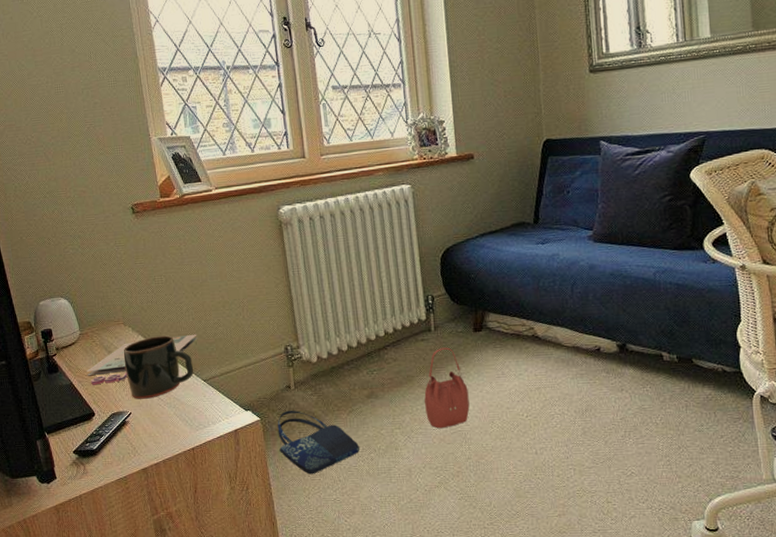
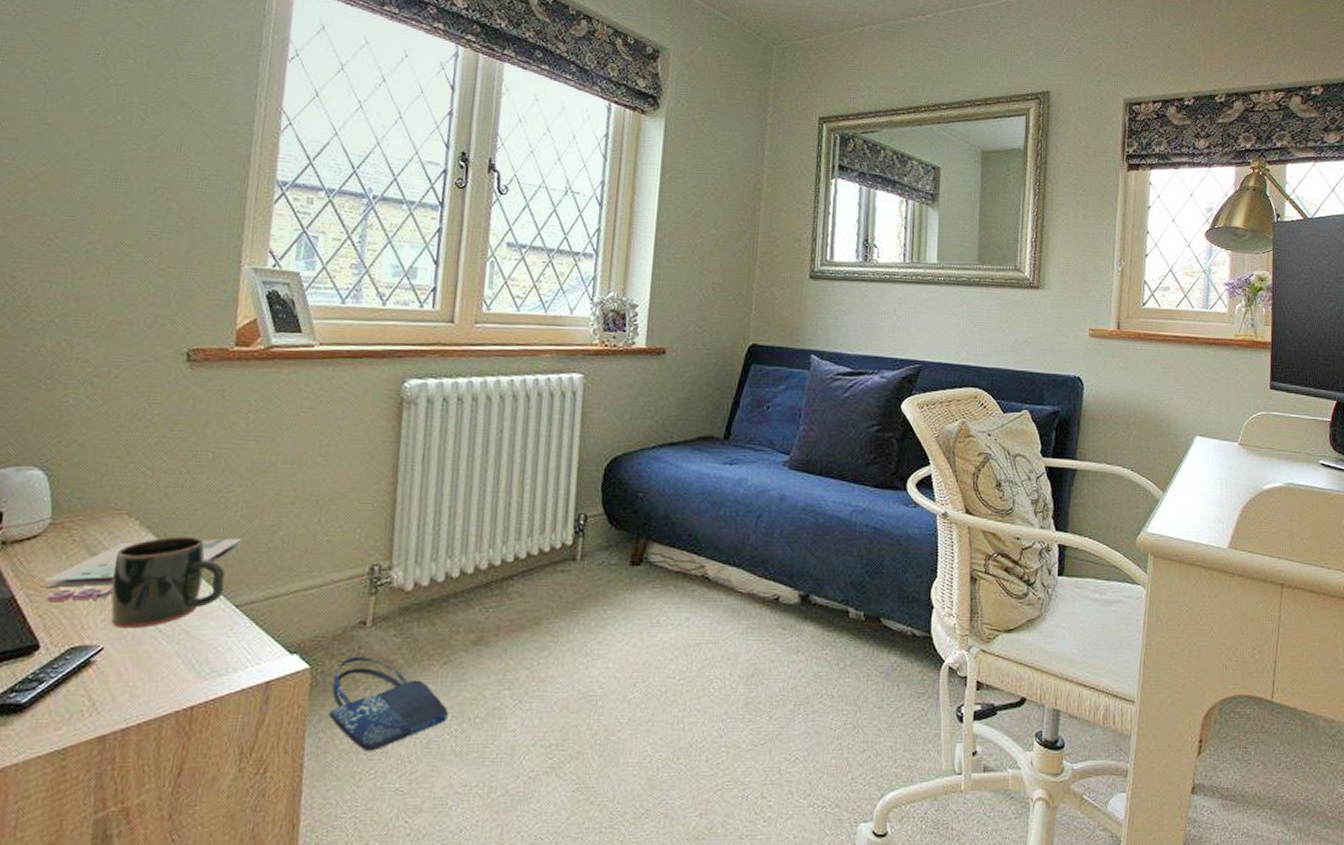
handbag: present [424,347,470,429] -> none [549,583,611,692]

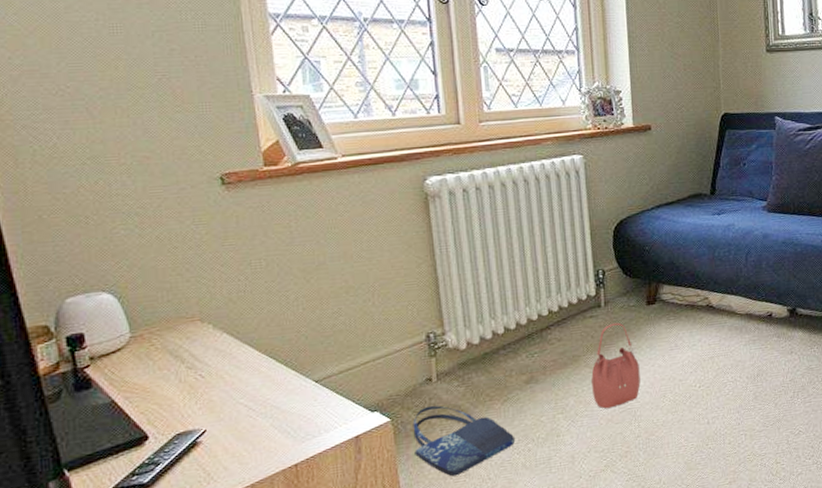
magazine: present [44,537,243,603] -> none [138,326,309,401]
mug: present [110,536,225,628] -> none [197,330,302,413]
handbag: none [549,583,611,692] -> present [591,322,641,409]

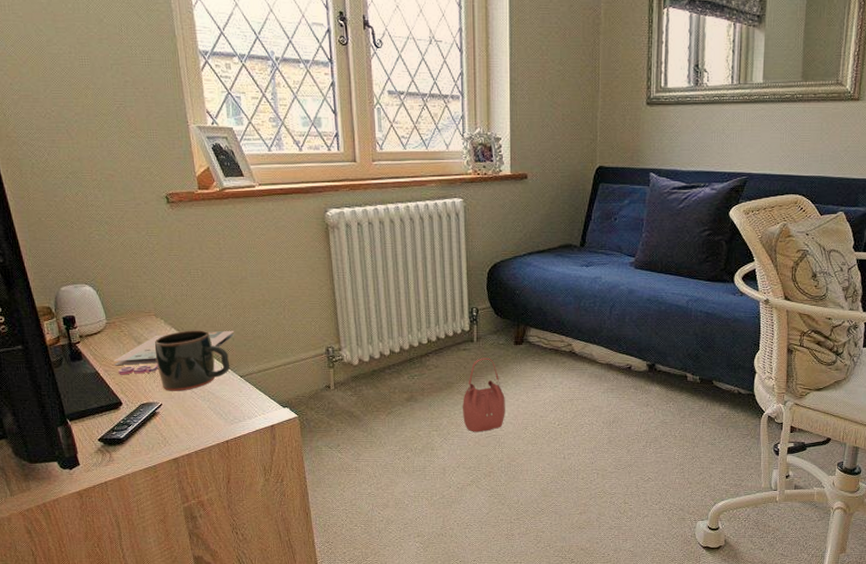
magazine: none [138,326,309,401] -> present [114,330,235,375]
mug: none [197,330,302,413] -> present [154,330,230,391]
shopping bag: present [412,405,515,477] -> none [315,409,396,470]

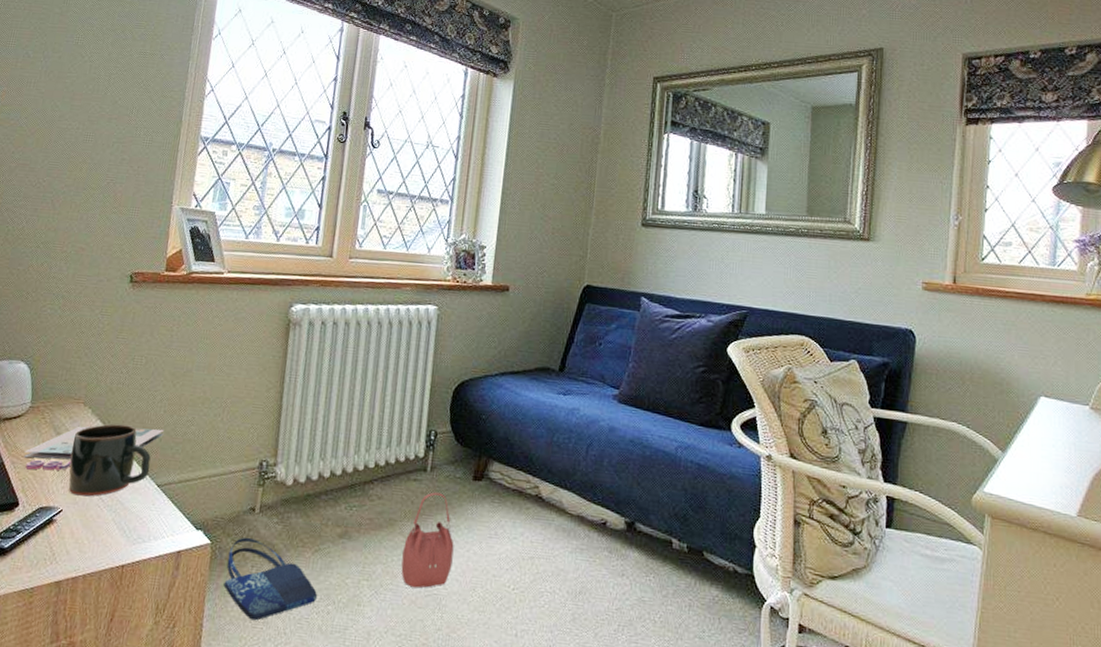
shopping bag: none [315,409,396,470] -> present [223,537,317,621]

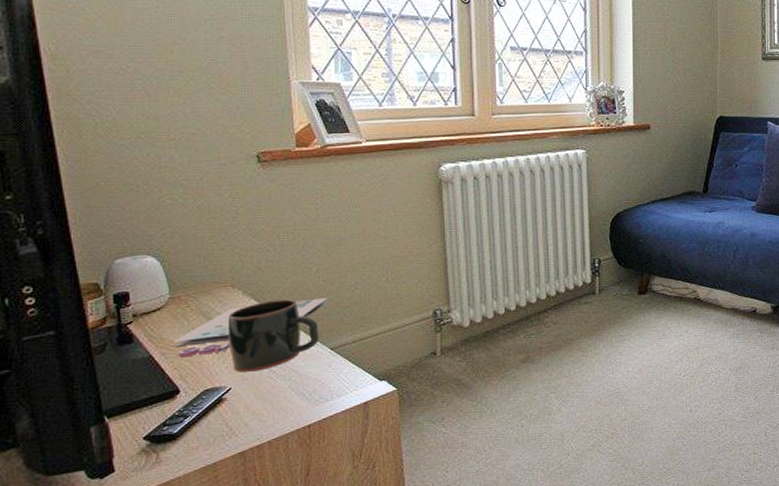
shopping bag: present [223,537,317,621] -> none [417,378,509,446]
handbag: present [401,492,454,588] -> none [583,310,629,391]

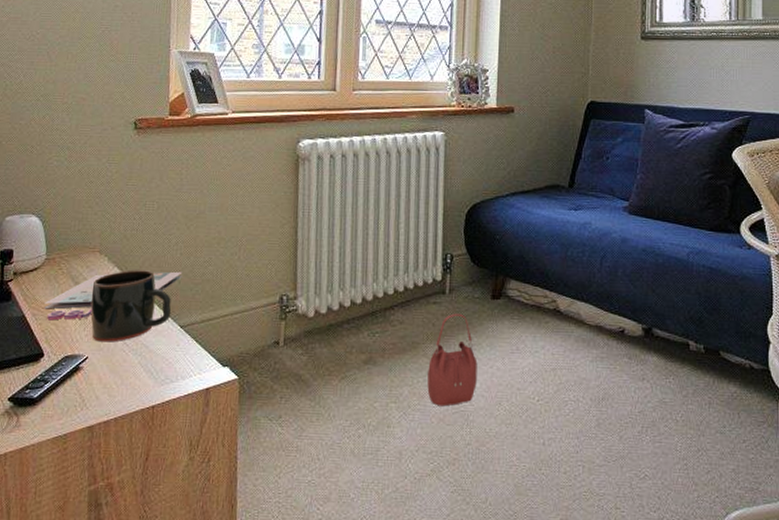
handbag: none [583,310,629,391] -> present [427,313,478,407]

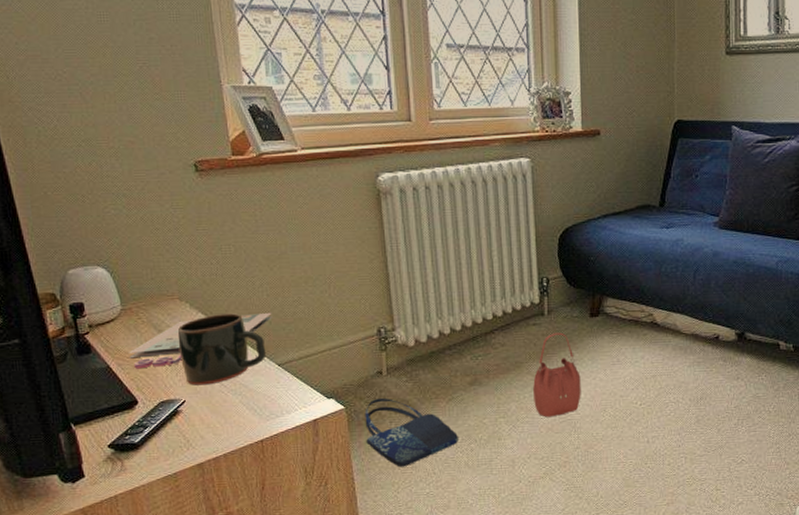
shopping bag: none [254,370,347,449] -> present [364,397,458,467]

